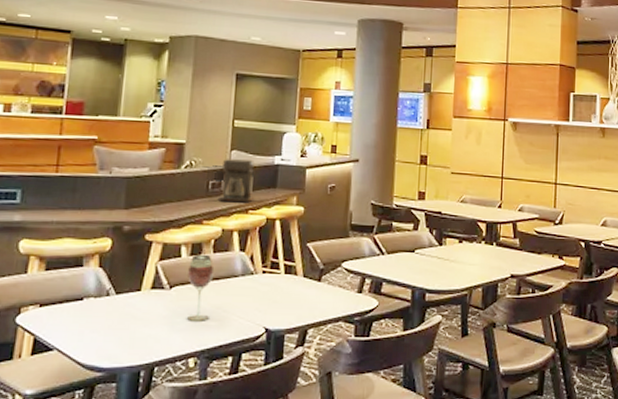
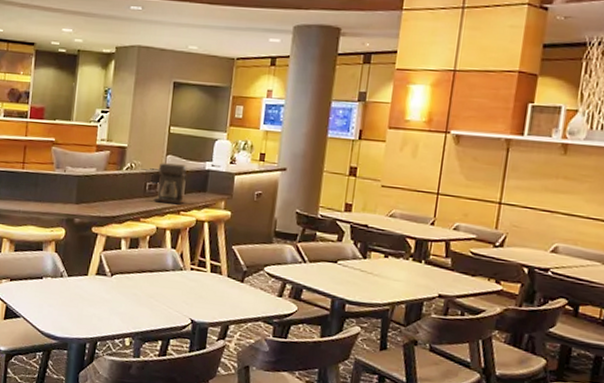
wineglass: present [187,254,215,321] -> none [125,248,149,308]

